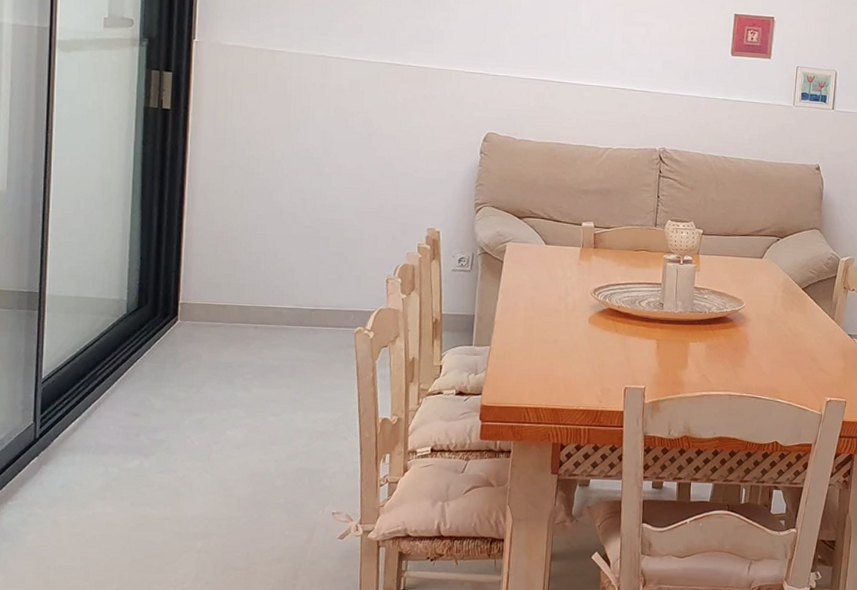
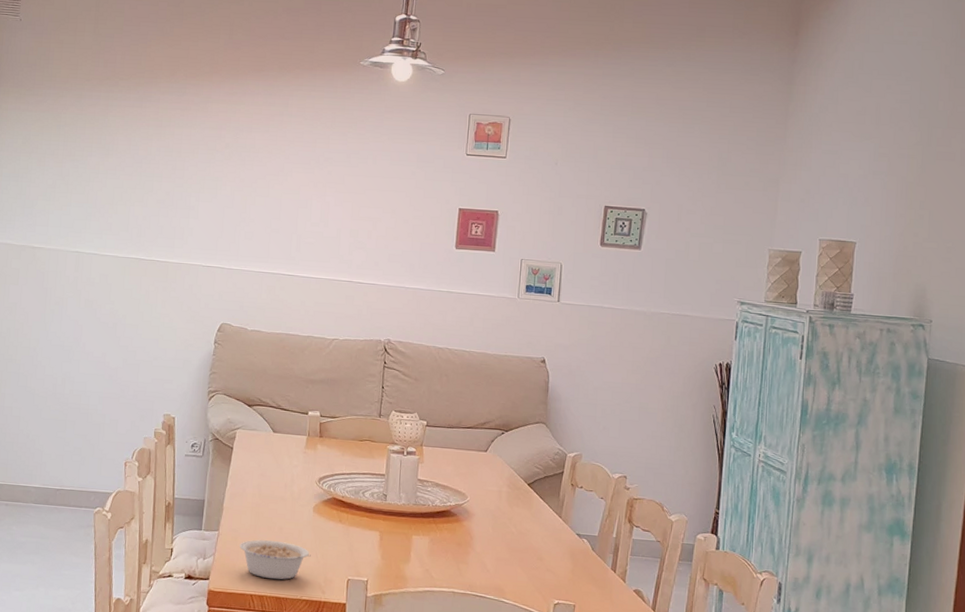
legume: none [513,353,587,392] -> present [239,539,311,580]

